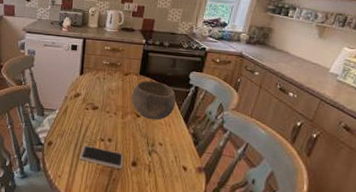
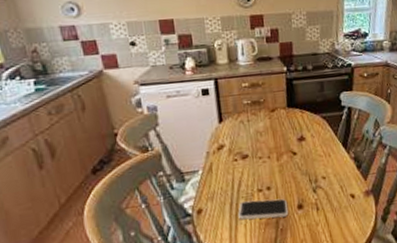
bowl: present [132,80,176,121] -> none [283,111,331,155]

